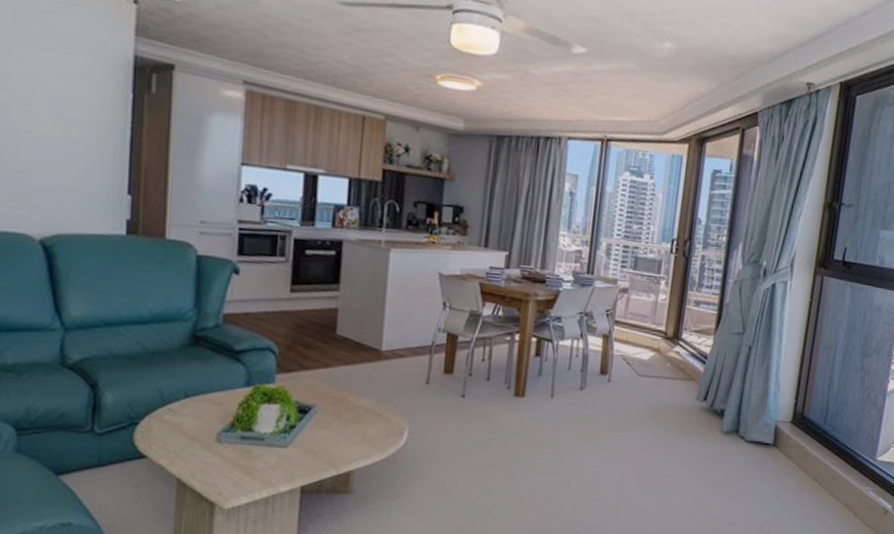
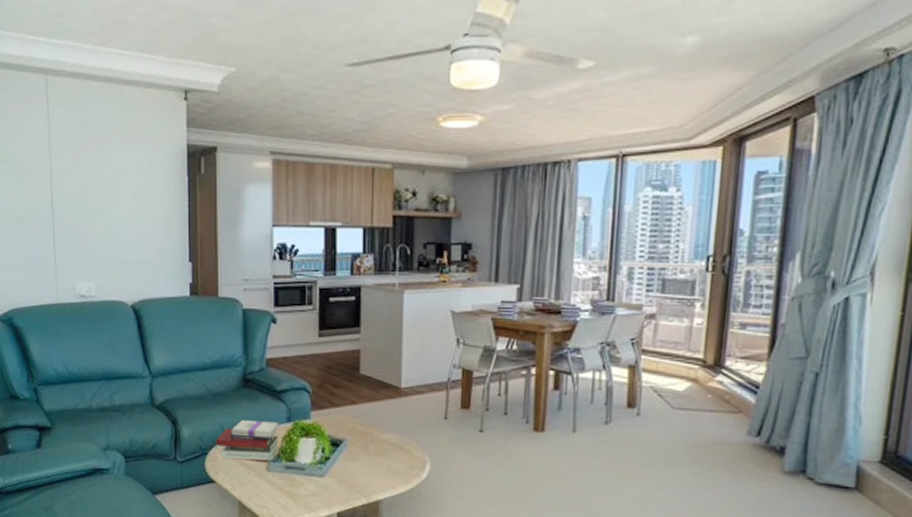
books: none [150,384,236,432] -> present [216,420,280,462]

